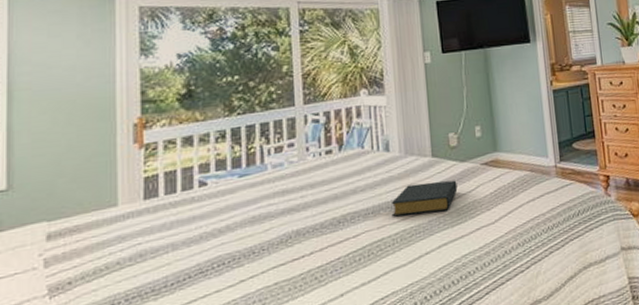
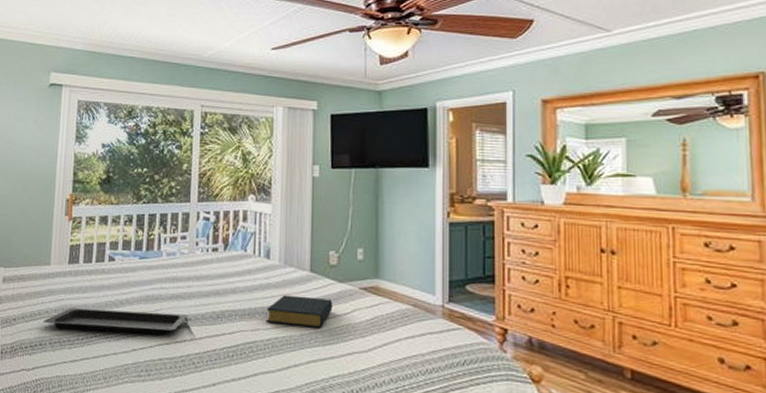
serving tray: none [114,227,304,280] -> present [44,308,188,336]

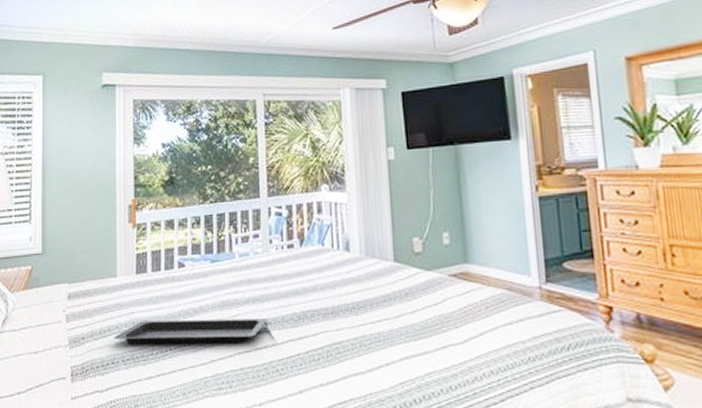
hardback book: present [266,295,333,328] -> none [350,288,422,322]

